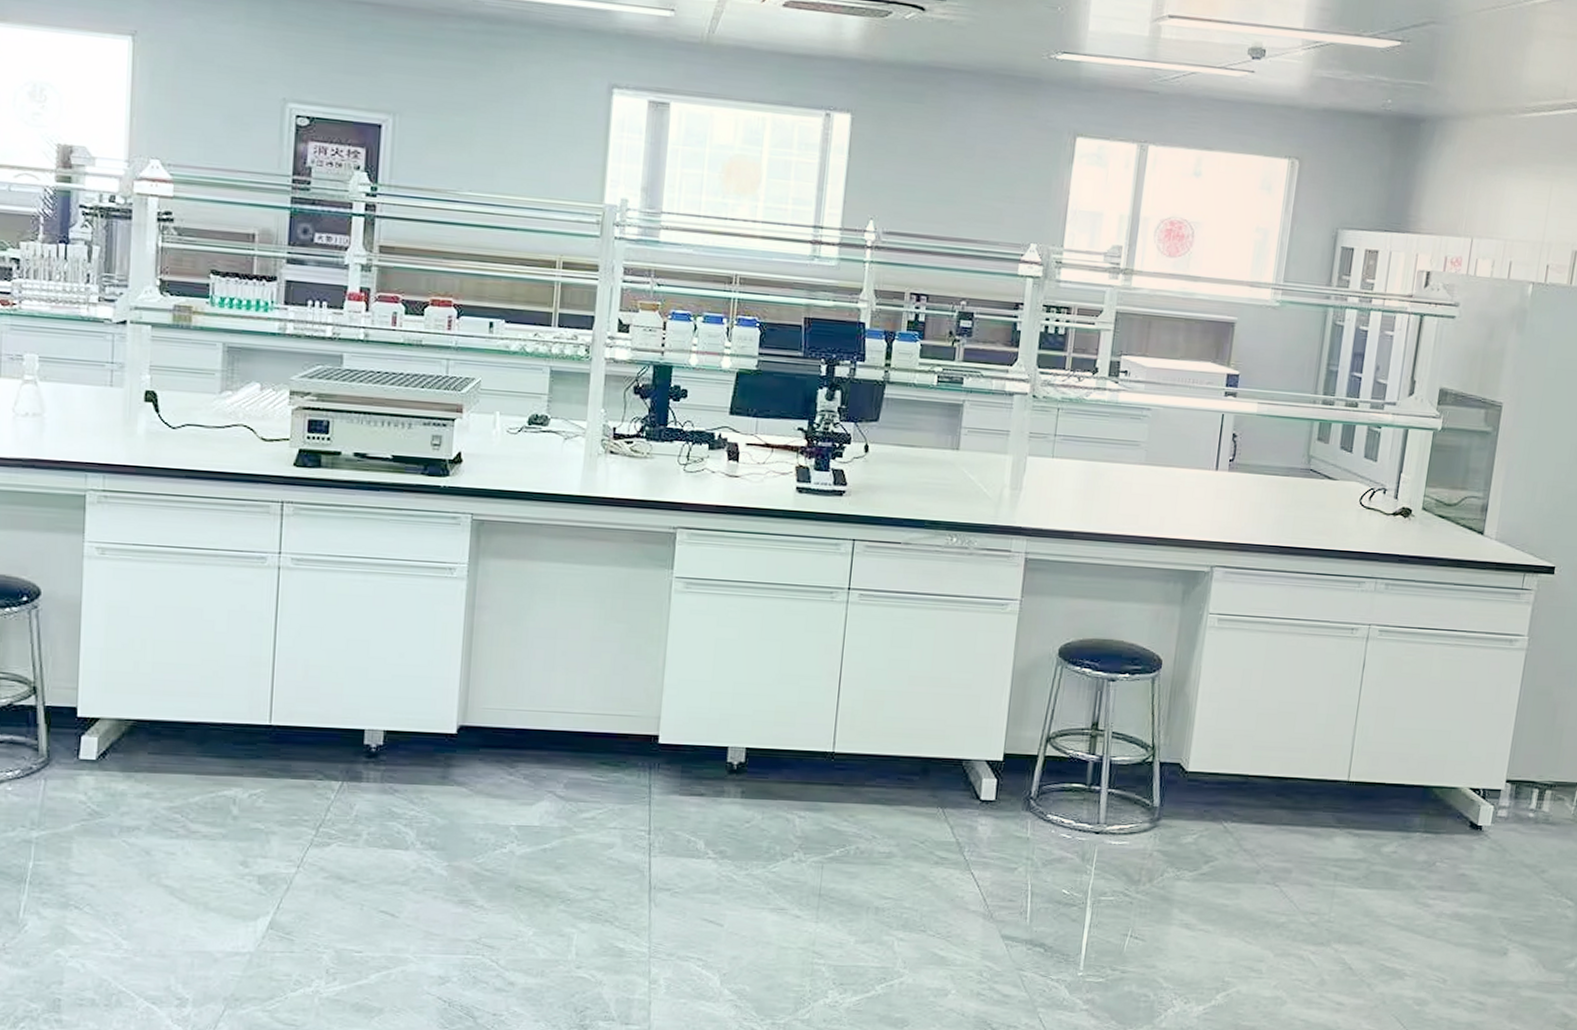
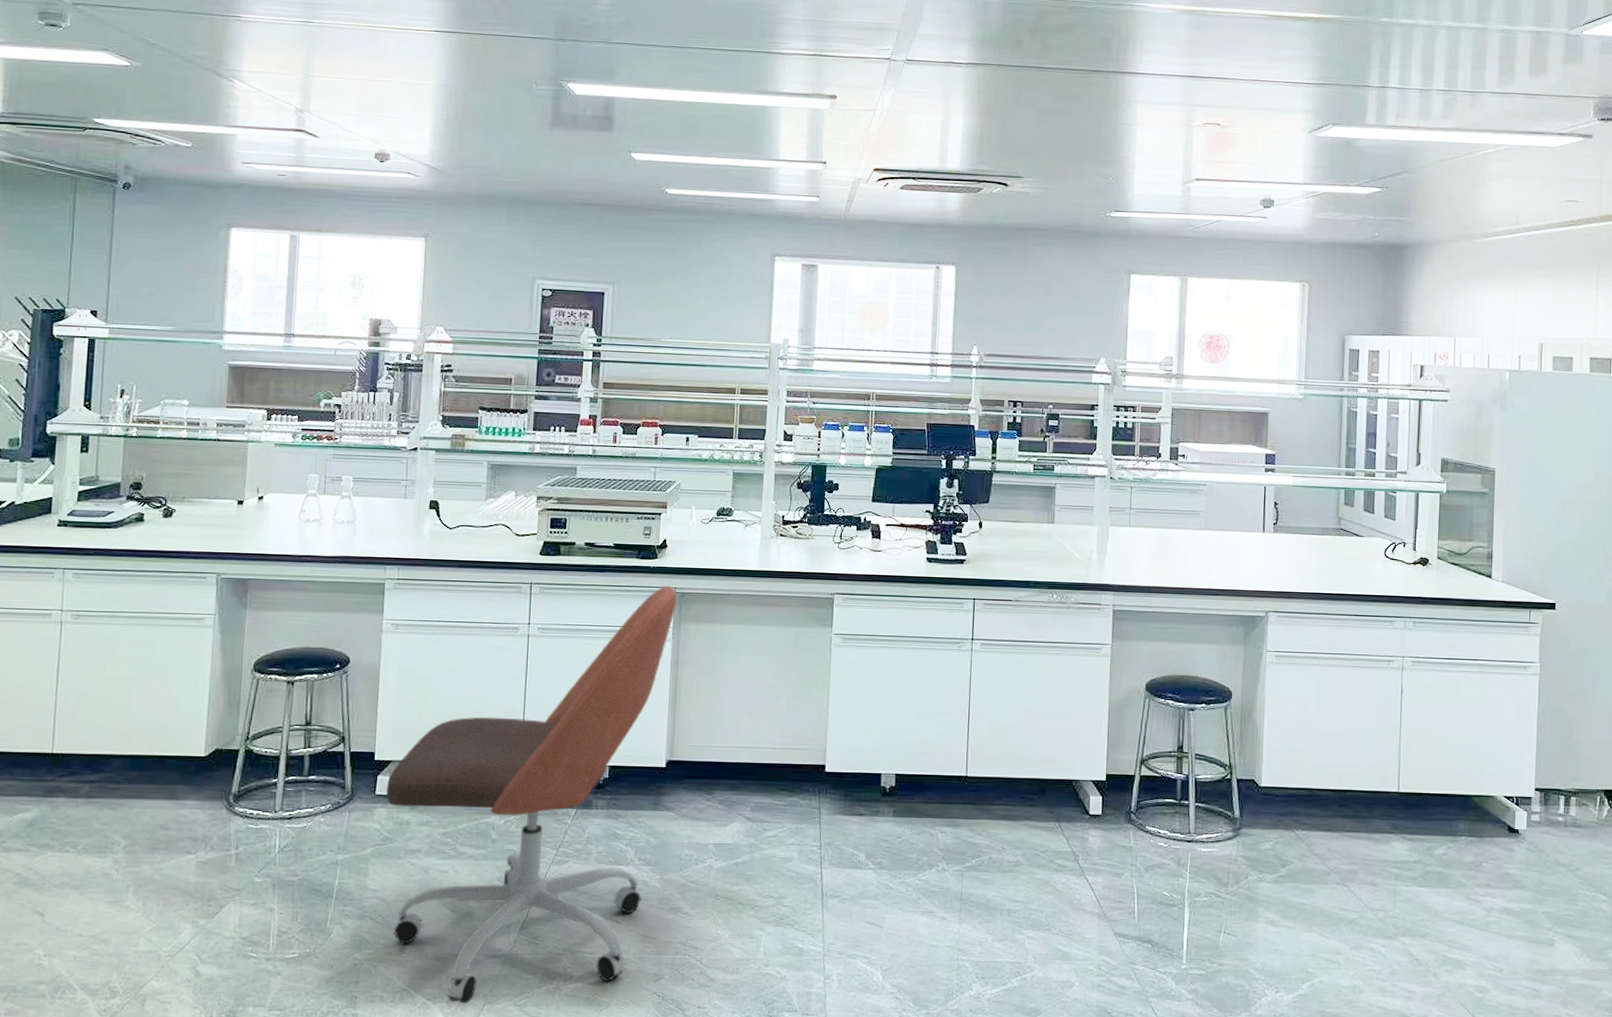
office chair: none [93,510,475,1009] -> present [386,585,678,1004]

